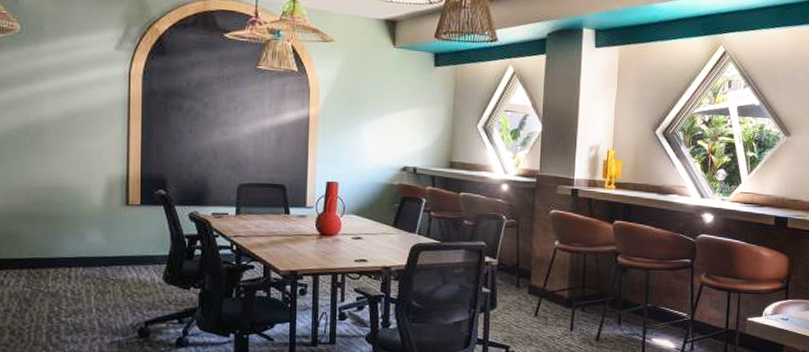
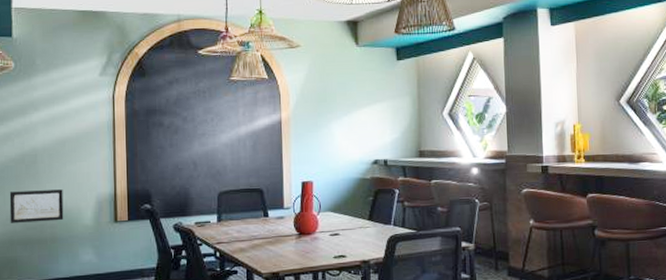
wall art: none [11,163,71,199] -> present [9,189,64,223]

